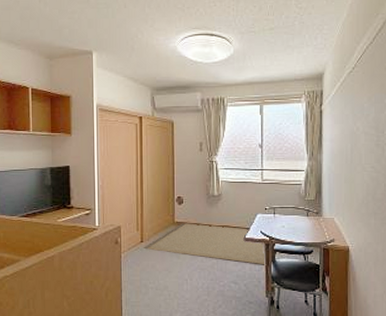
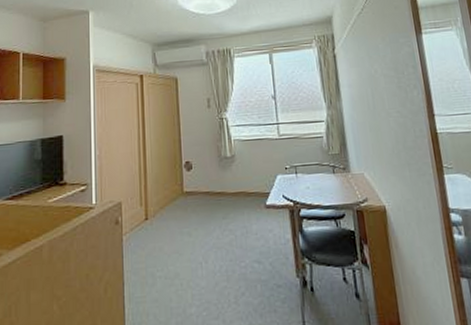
rug: present [143,223,267,265] -> none [148,192,294,237]

